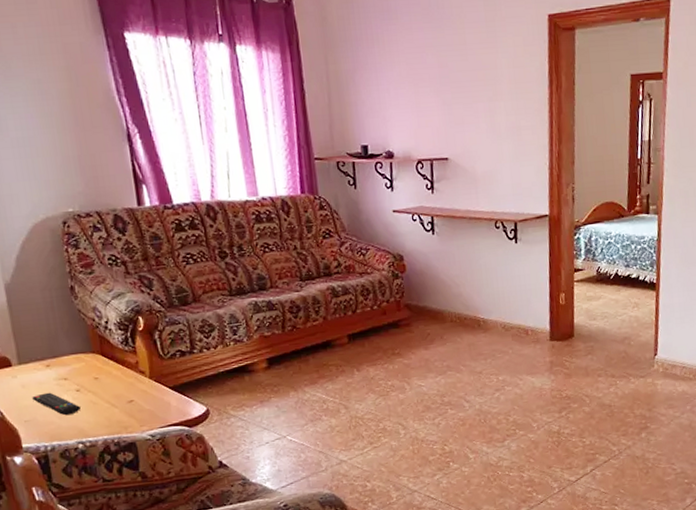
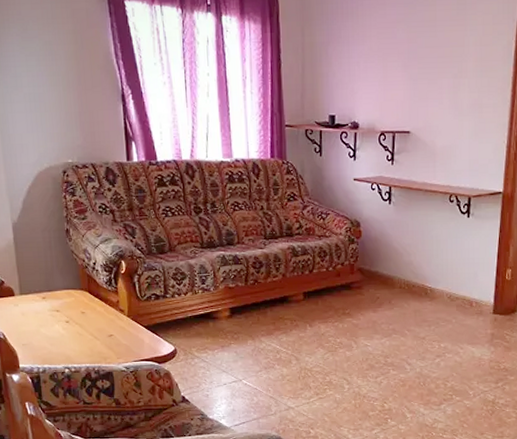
remote control: present [32,392,81,416] -> none [30,321,69,343]

